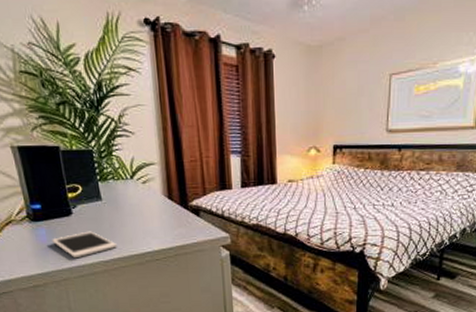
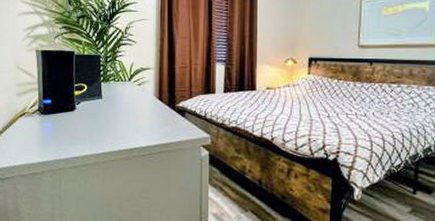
cell phone: present [52,231,117,259] -> none [55,125,109,150]

